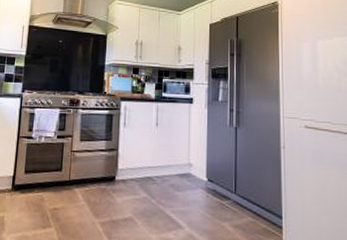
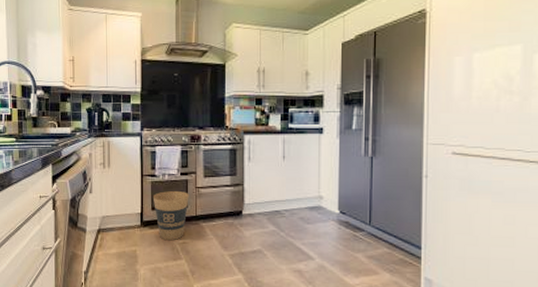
trash can: none [27,154,64,207] -> present [152,191,189,241]

